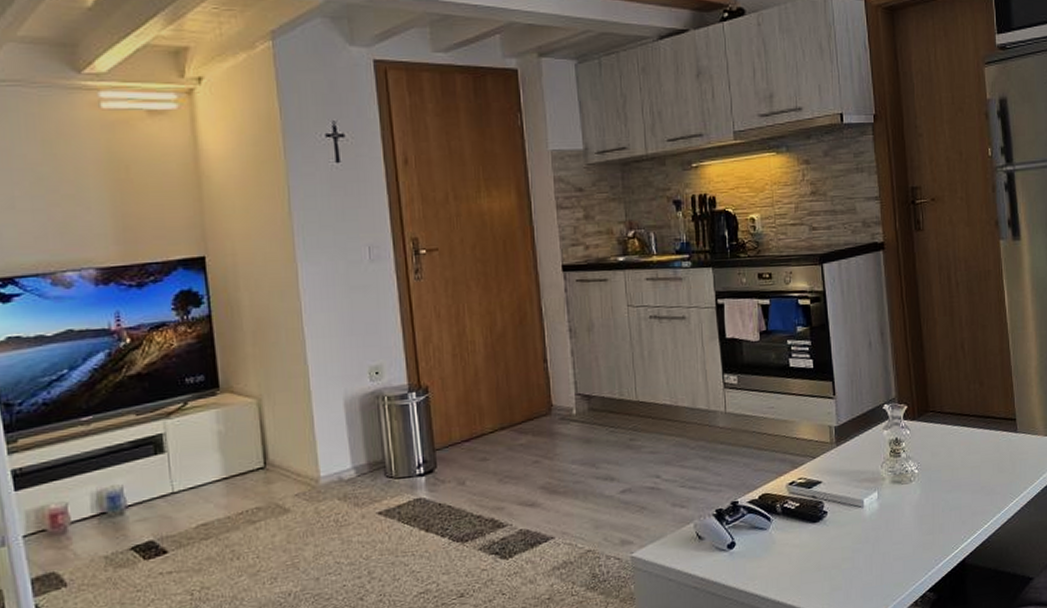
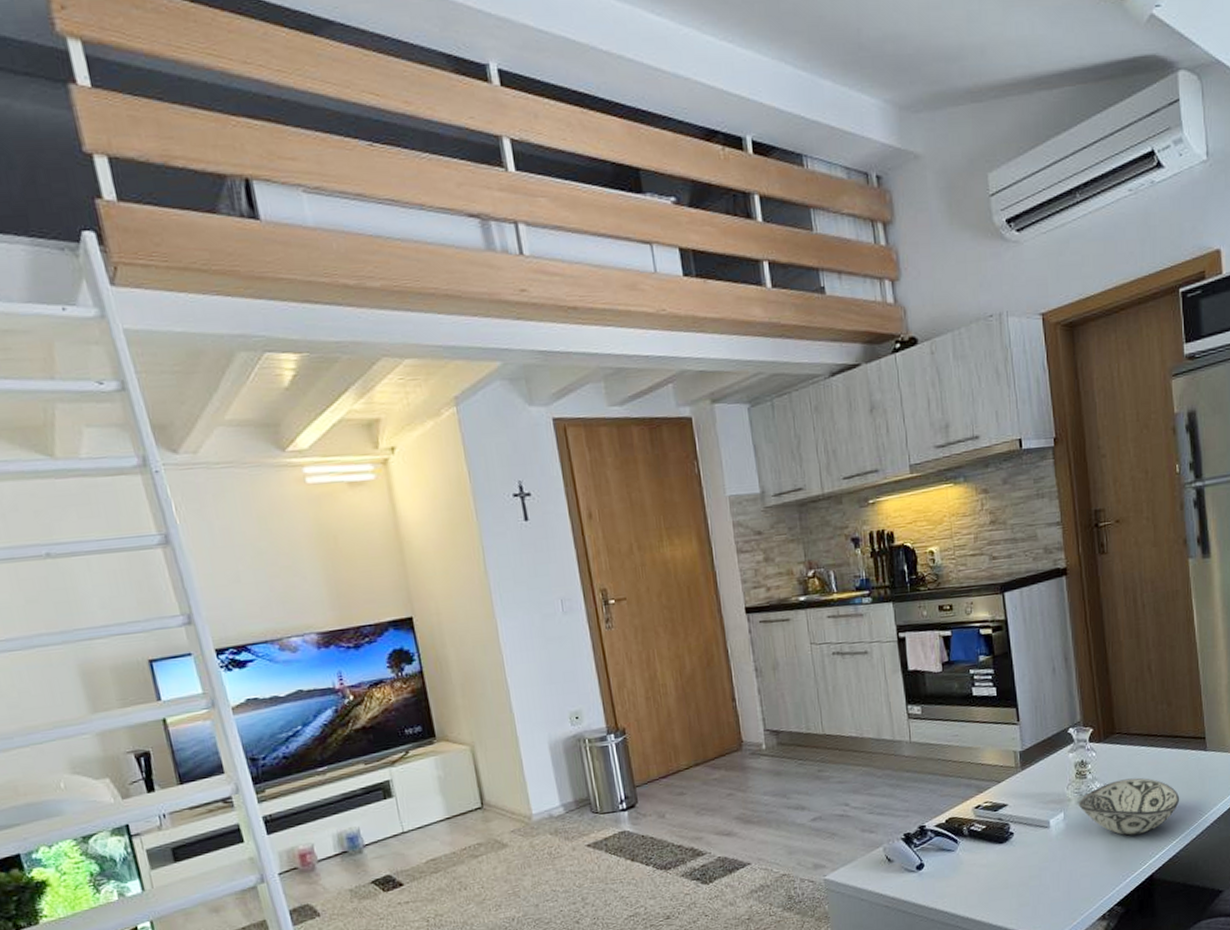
decorative bowl: none [892,458,992,518] -> present [1079,777,1180,836]

